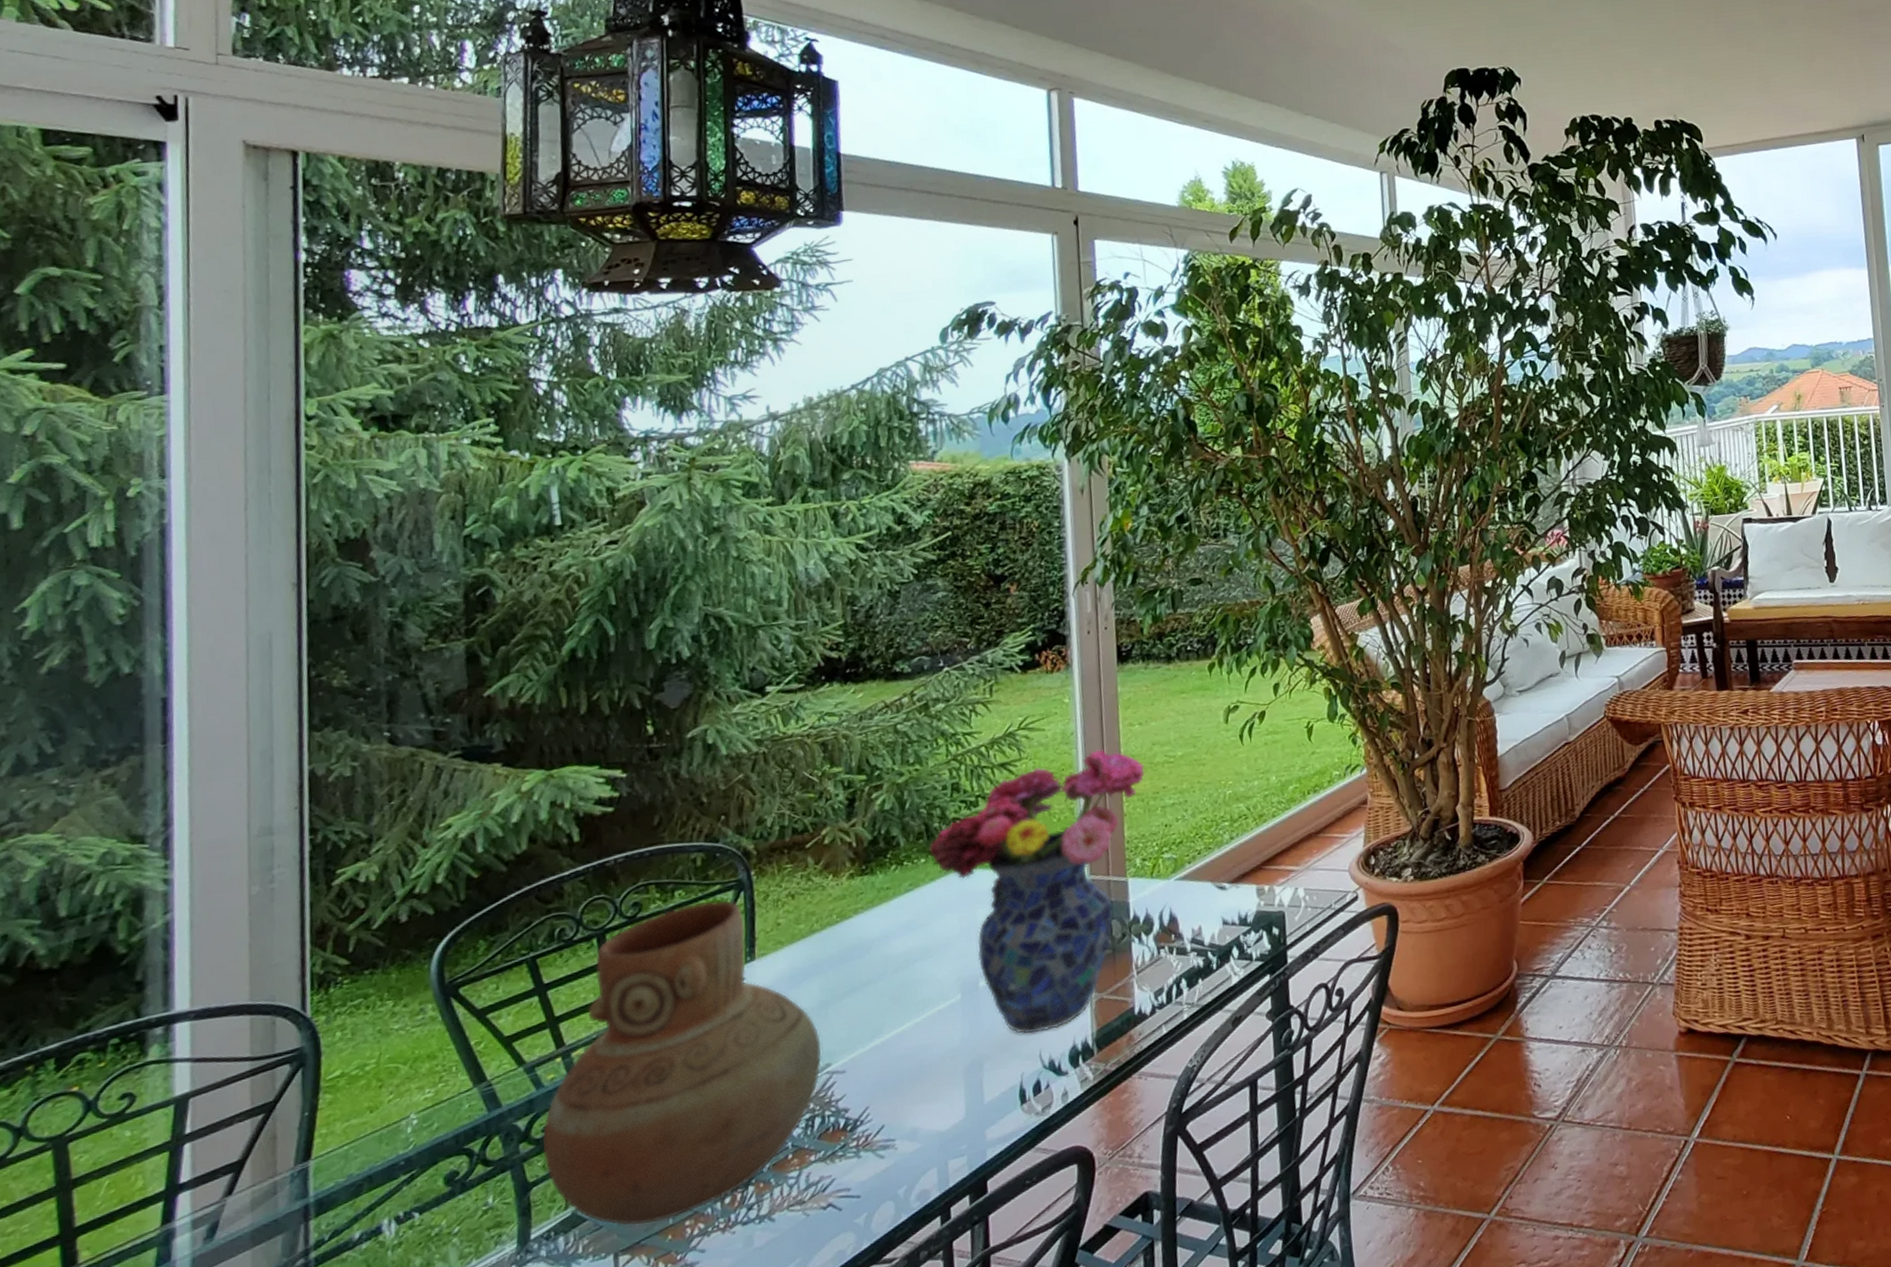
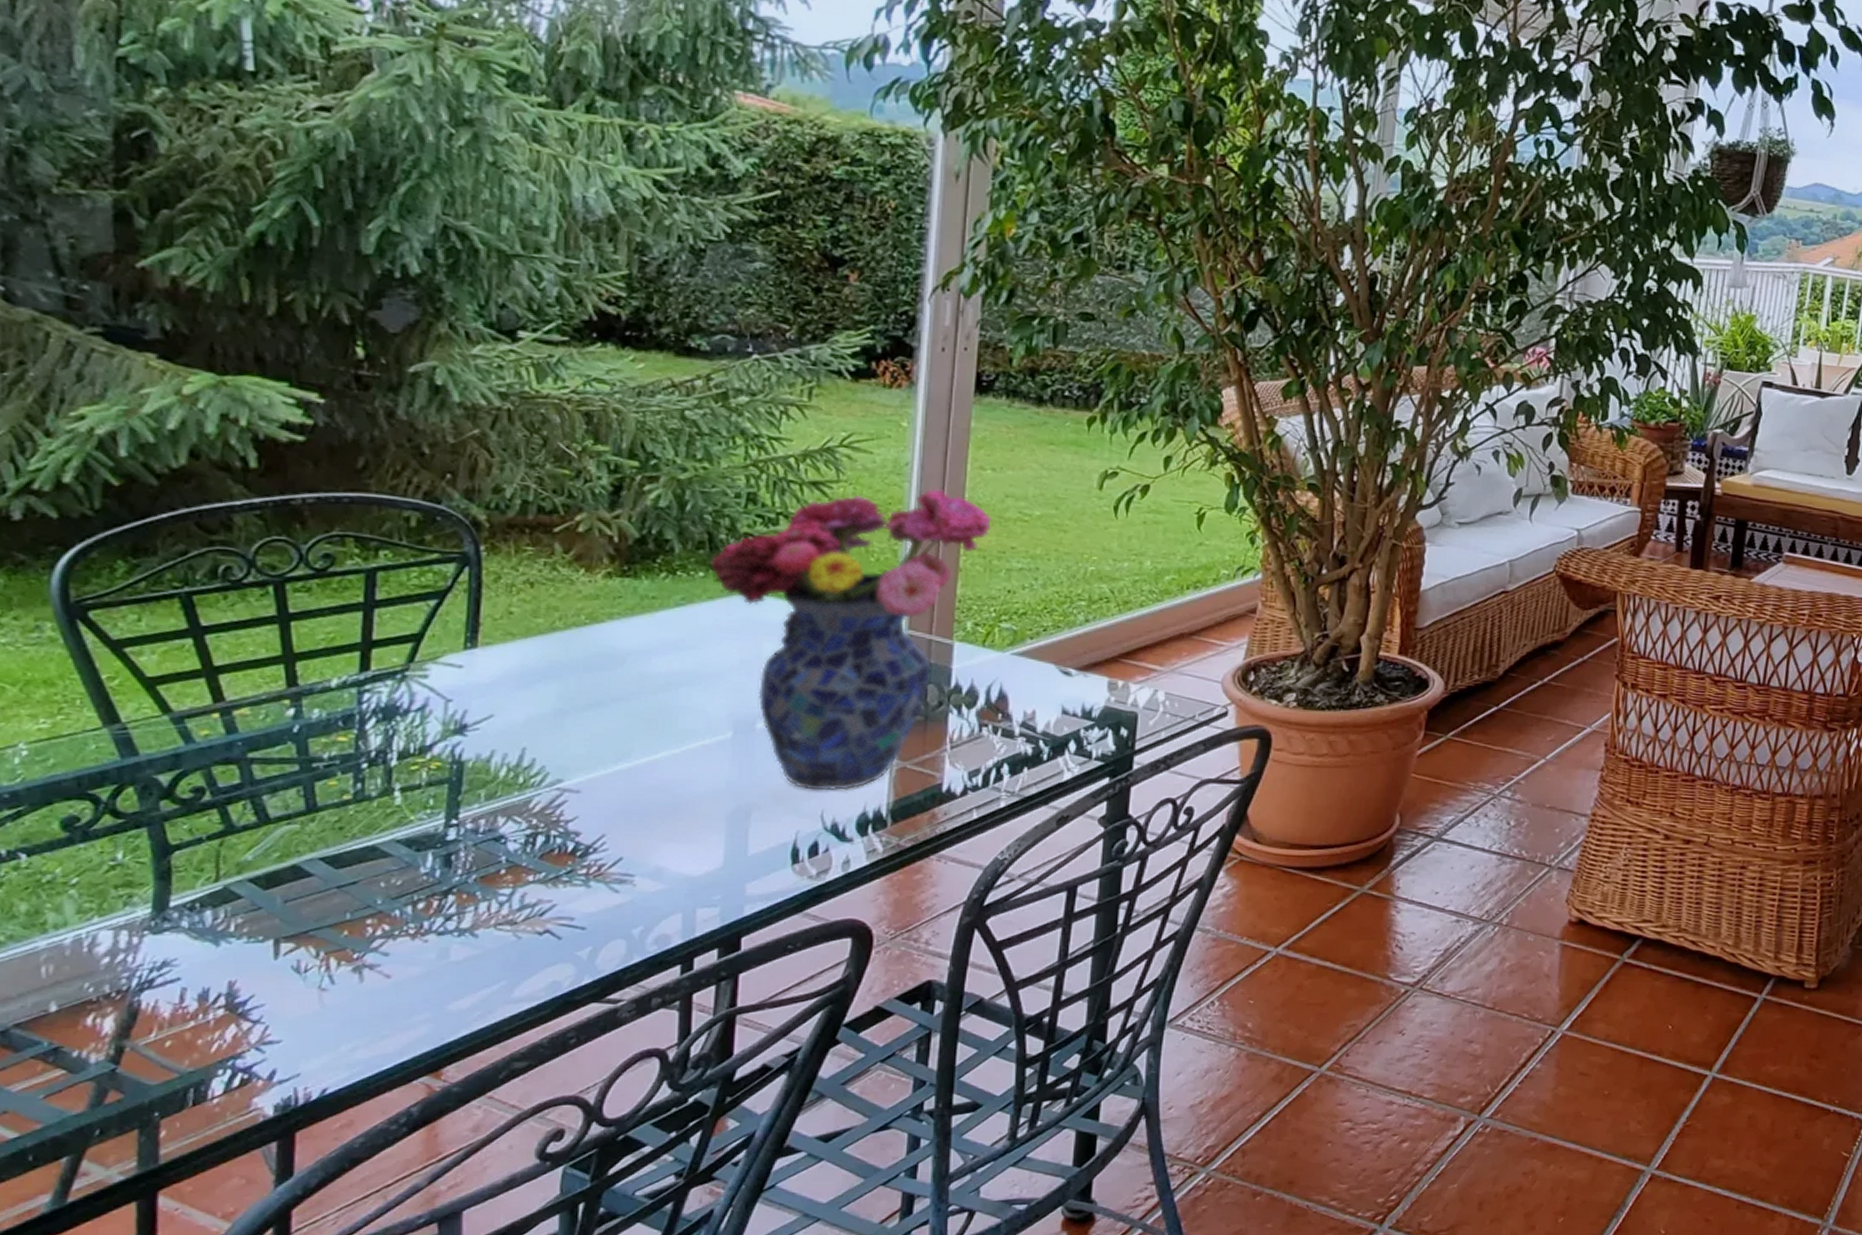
vase: present [542,900,822,1226] -> none [190,569,553,915]

